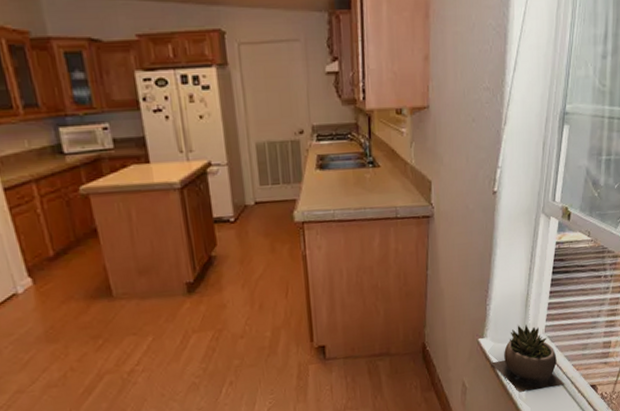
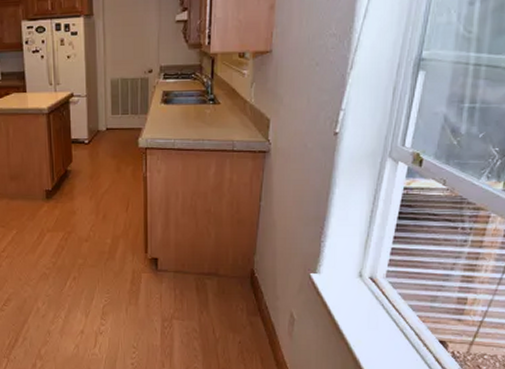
succulent plant: present [491,324,565,393] -> none [322,266,408,335]

